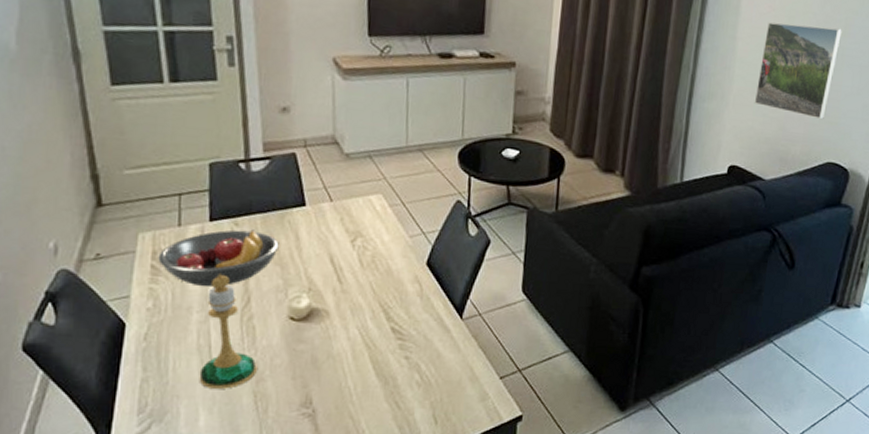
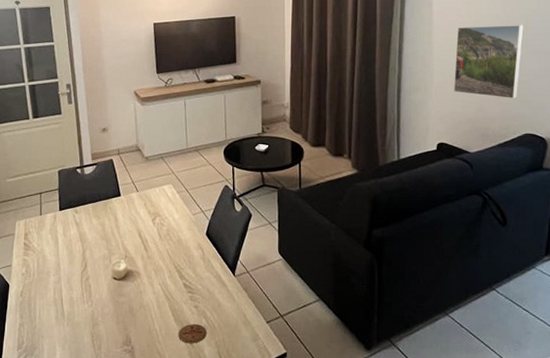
fruit bowl: present [158,229,279,286] -> none [28,215,104,256]
candle holder: present [199,273,257,389] -> none [55,247,93,331]
coaster: none [380,380,420,405] -> present [179,324,207,344]

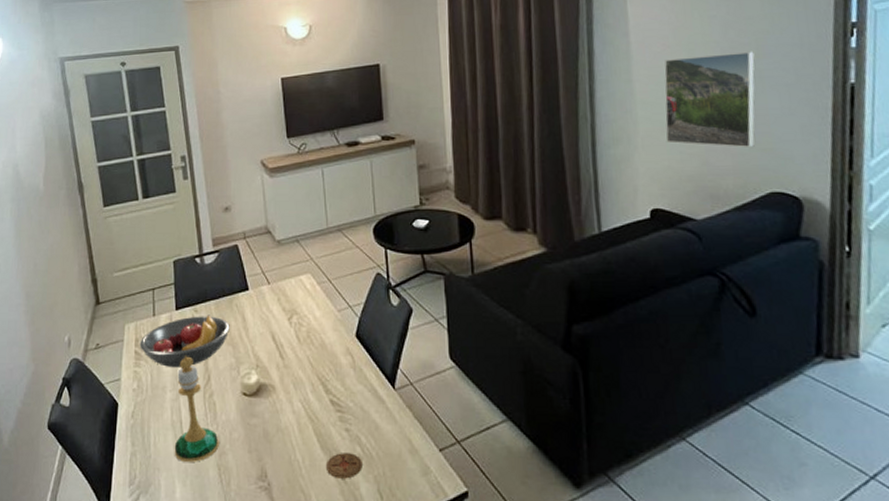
fruit bowl: none [28,215,104,256] -> present [139,314,230,367]
candle holder: none [55,247,93,331] -> present [174,355,219,462]

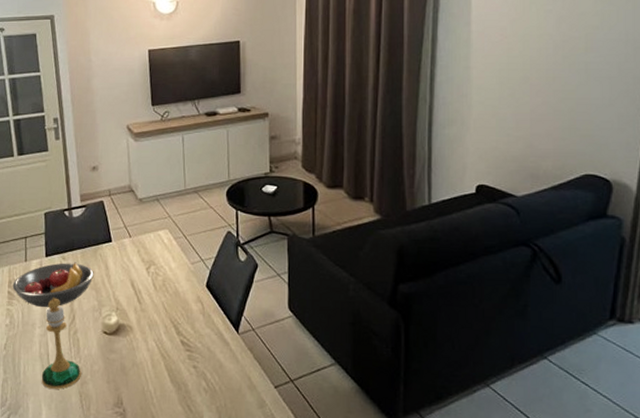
coaster: present [327,453,362,479] -> none [175,386,207,408]
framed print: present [664,51,755,148] -> none [496,44,583,134]

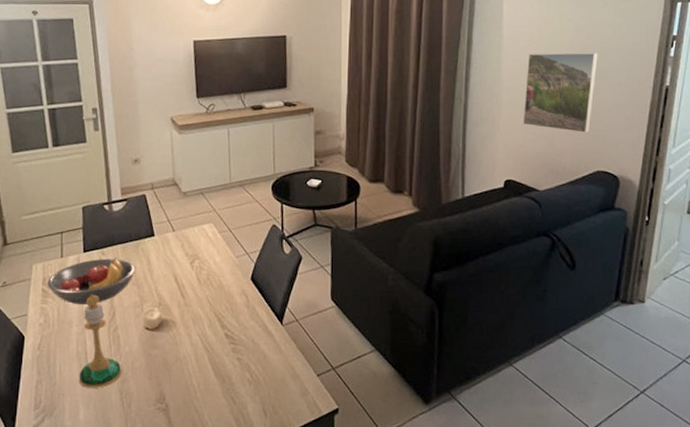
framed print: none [496,44,583,134] -> present [522,52,598,134]

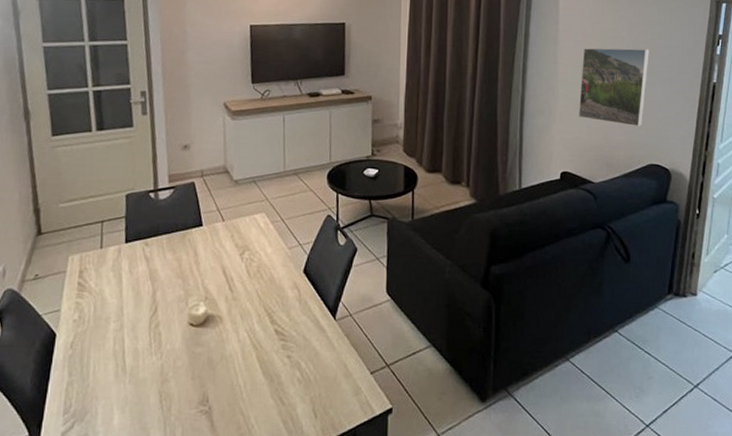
fruit bowl: present [47,257,135,304] -> none [83,248,181,299]
candle holder: present [78,293,122,388] -> none [114,287,162,390]

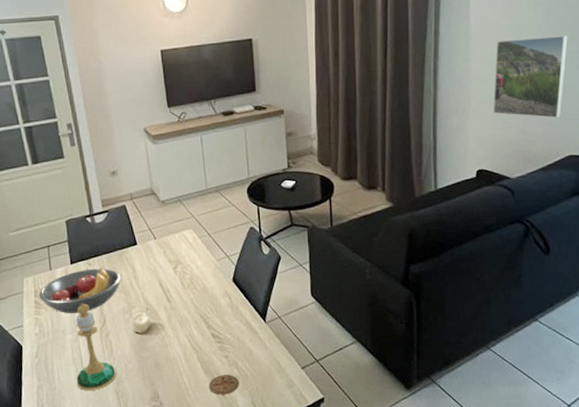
fruit bowl: none [83,248,181,299] -> present [38,267,121,313]
candle holder: none [114,287,162,390] -> present [75,302,116,390]
coaster: none [267,377,301,401] -> present [209,375,239,395]

